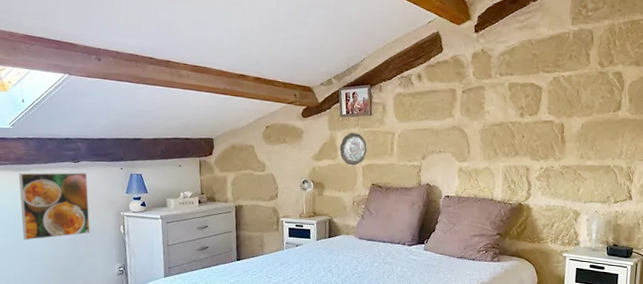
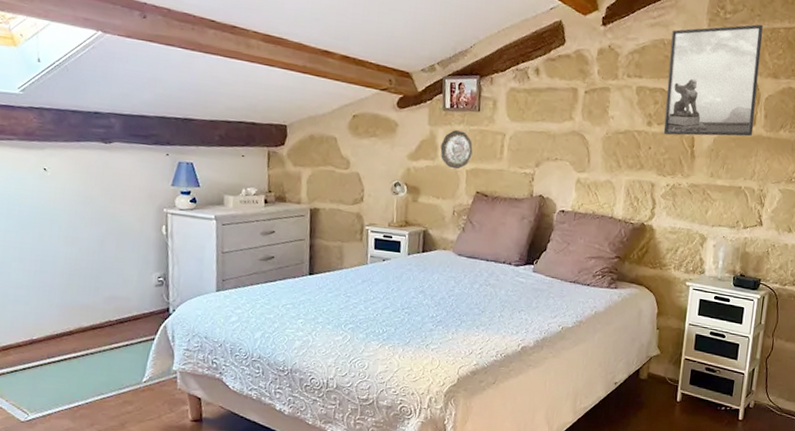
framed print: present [19,172,90,240] -> none [28,152,122,238]
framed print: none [535,18,624,124] -> present [663,24,763,137]

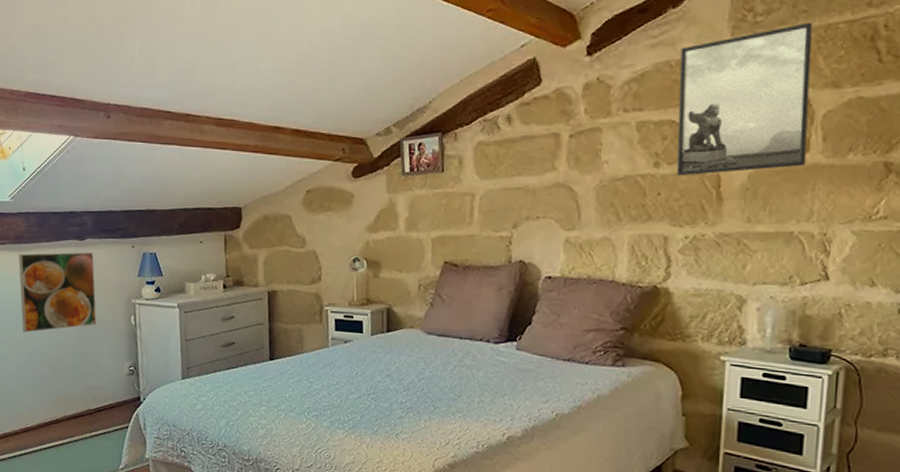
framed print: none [28,152,122,238] -> present [18,252,97,333]
decorative plate: present [440,130,473,170] -> none [401,196,438,239]

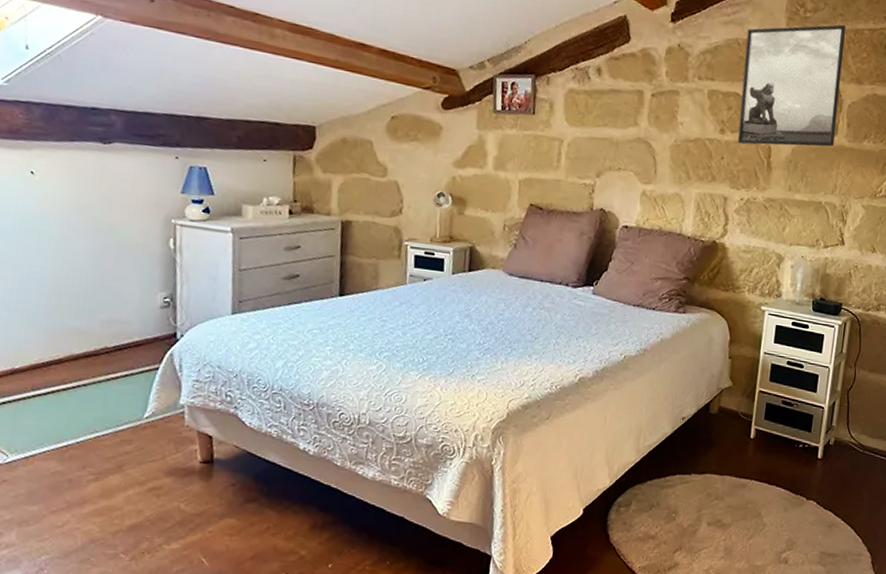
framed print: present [18,252,97,333] -> none [12,152,123,252]

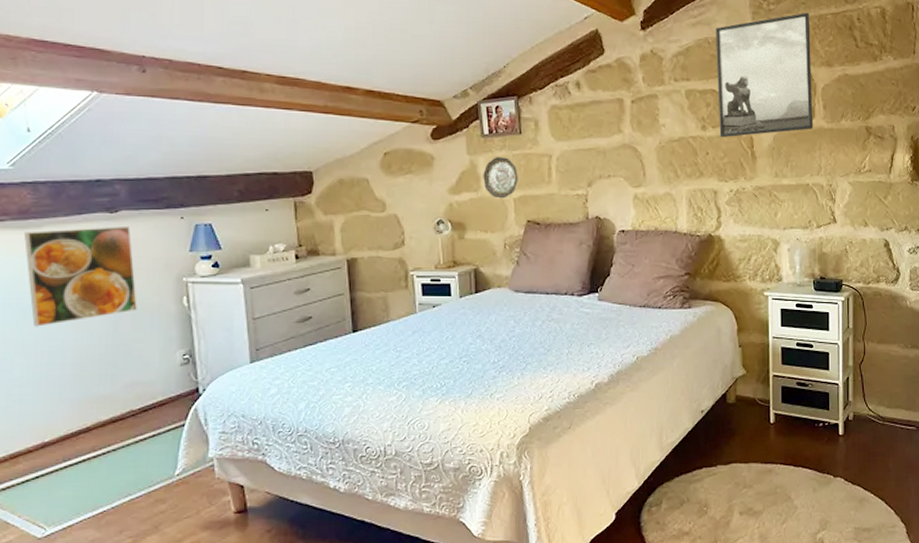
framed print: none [12,152,123,252] -> present [24,227,137,327]
decorative plate: none [490,135,527,179] -> present [483,157,518,199]

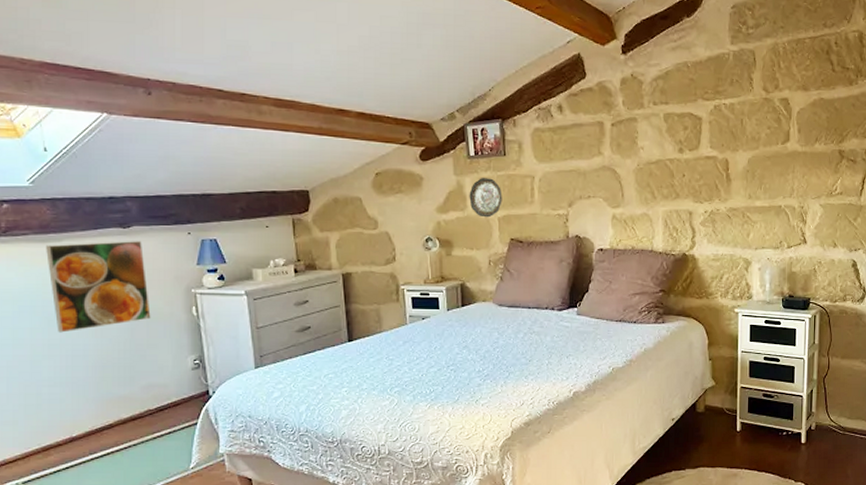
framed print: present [715,12,814,138] -> none [694,36,788,161]

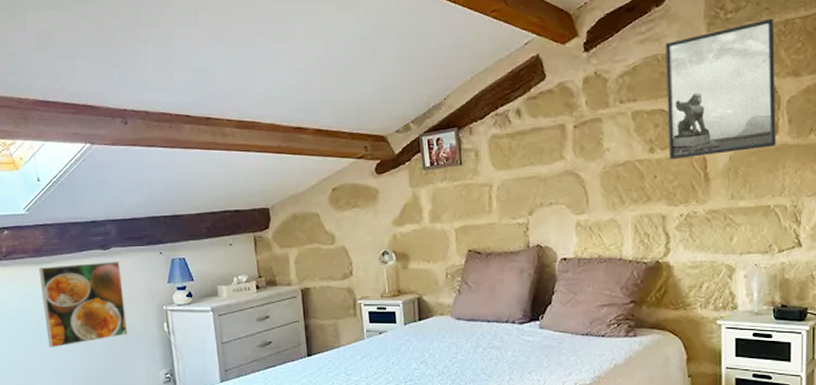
decorative plate: present [469,178,502,218] -> none [425,188,459,229]
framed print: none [694,36,788,161] -> present [665,18,777,160]

